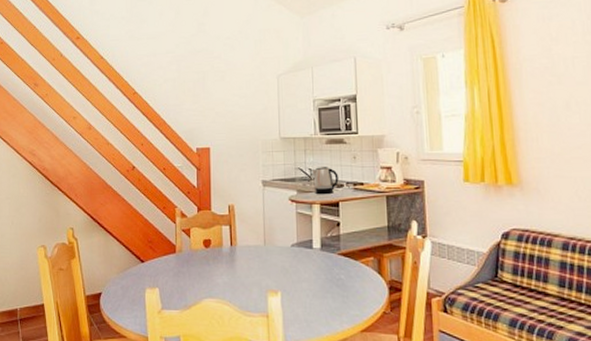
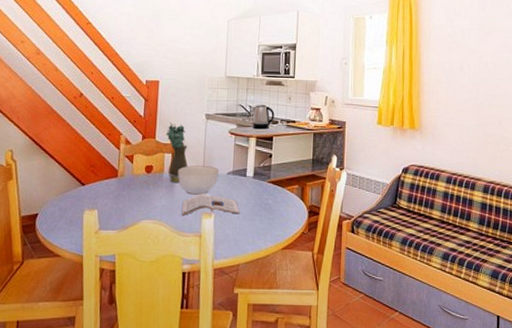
vase: none [222,192,247,258] -> present [166,123,188,183]
bowl: none [237,238,282,270] -> present [177,165,220,195]
magazine: none [245,269,309,294] -> present [181,194,240,216]

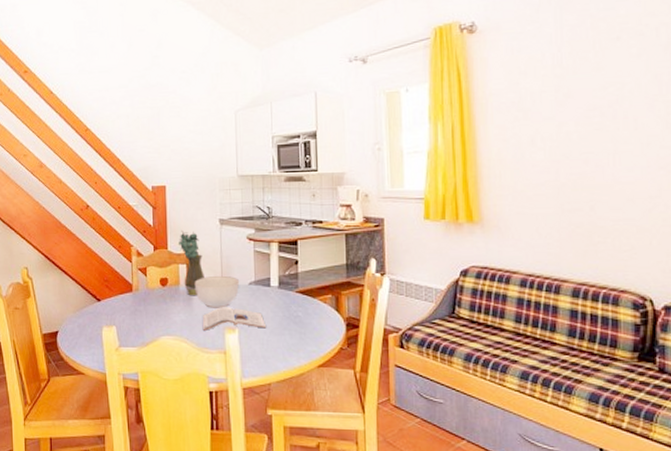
kettle: present [251,104,275,130] -> none [270,204,297,233]

